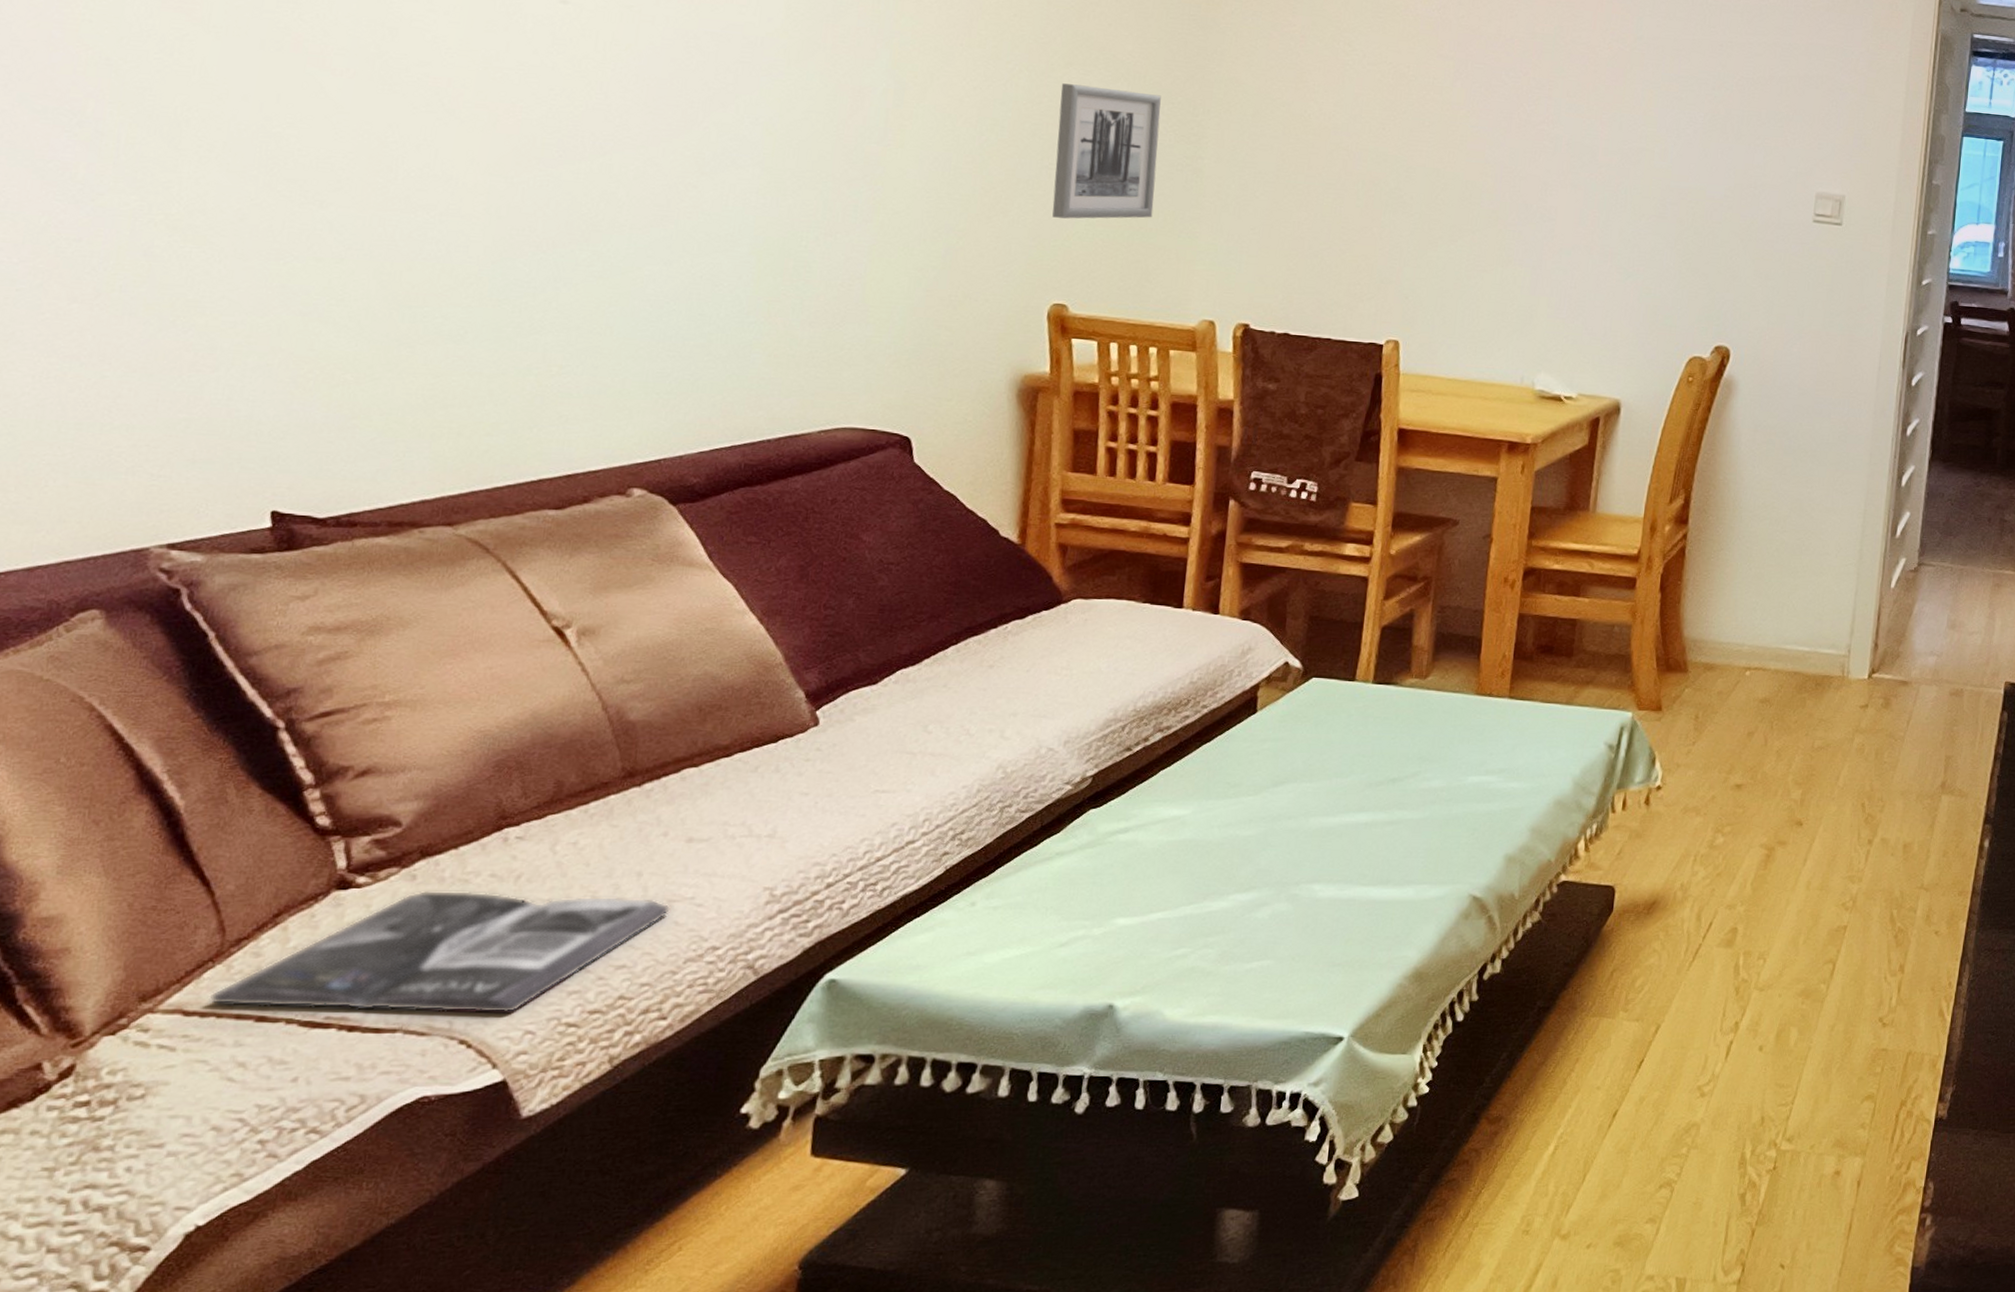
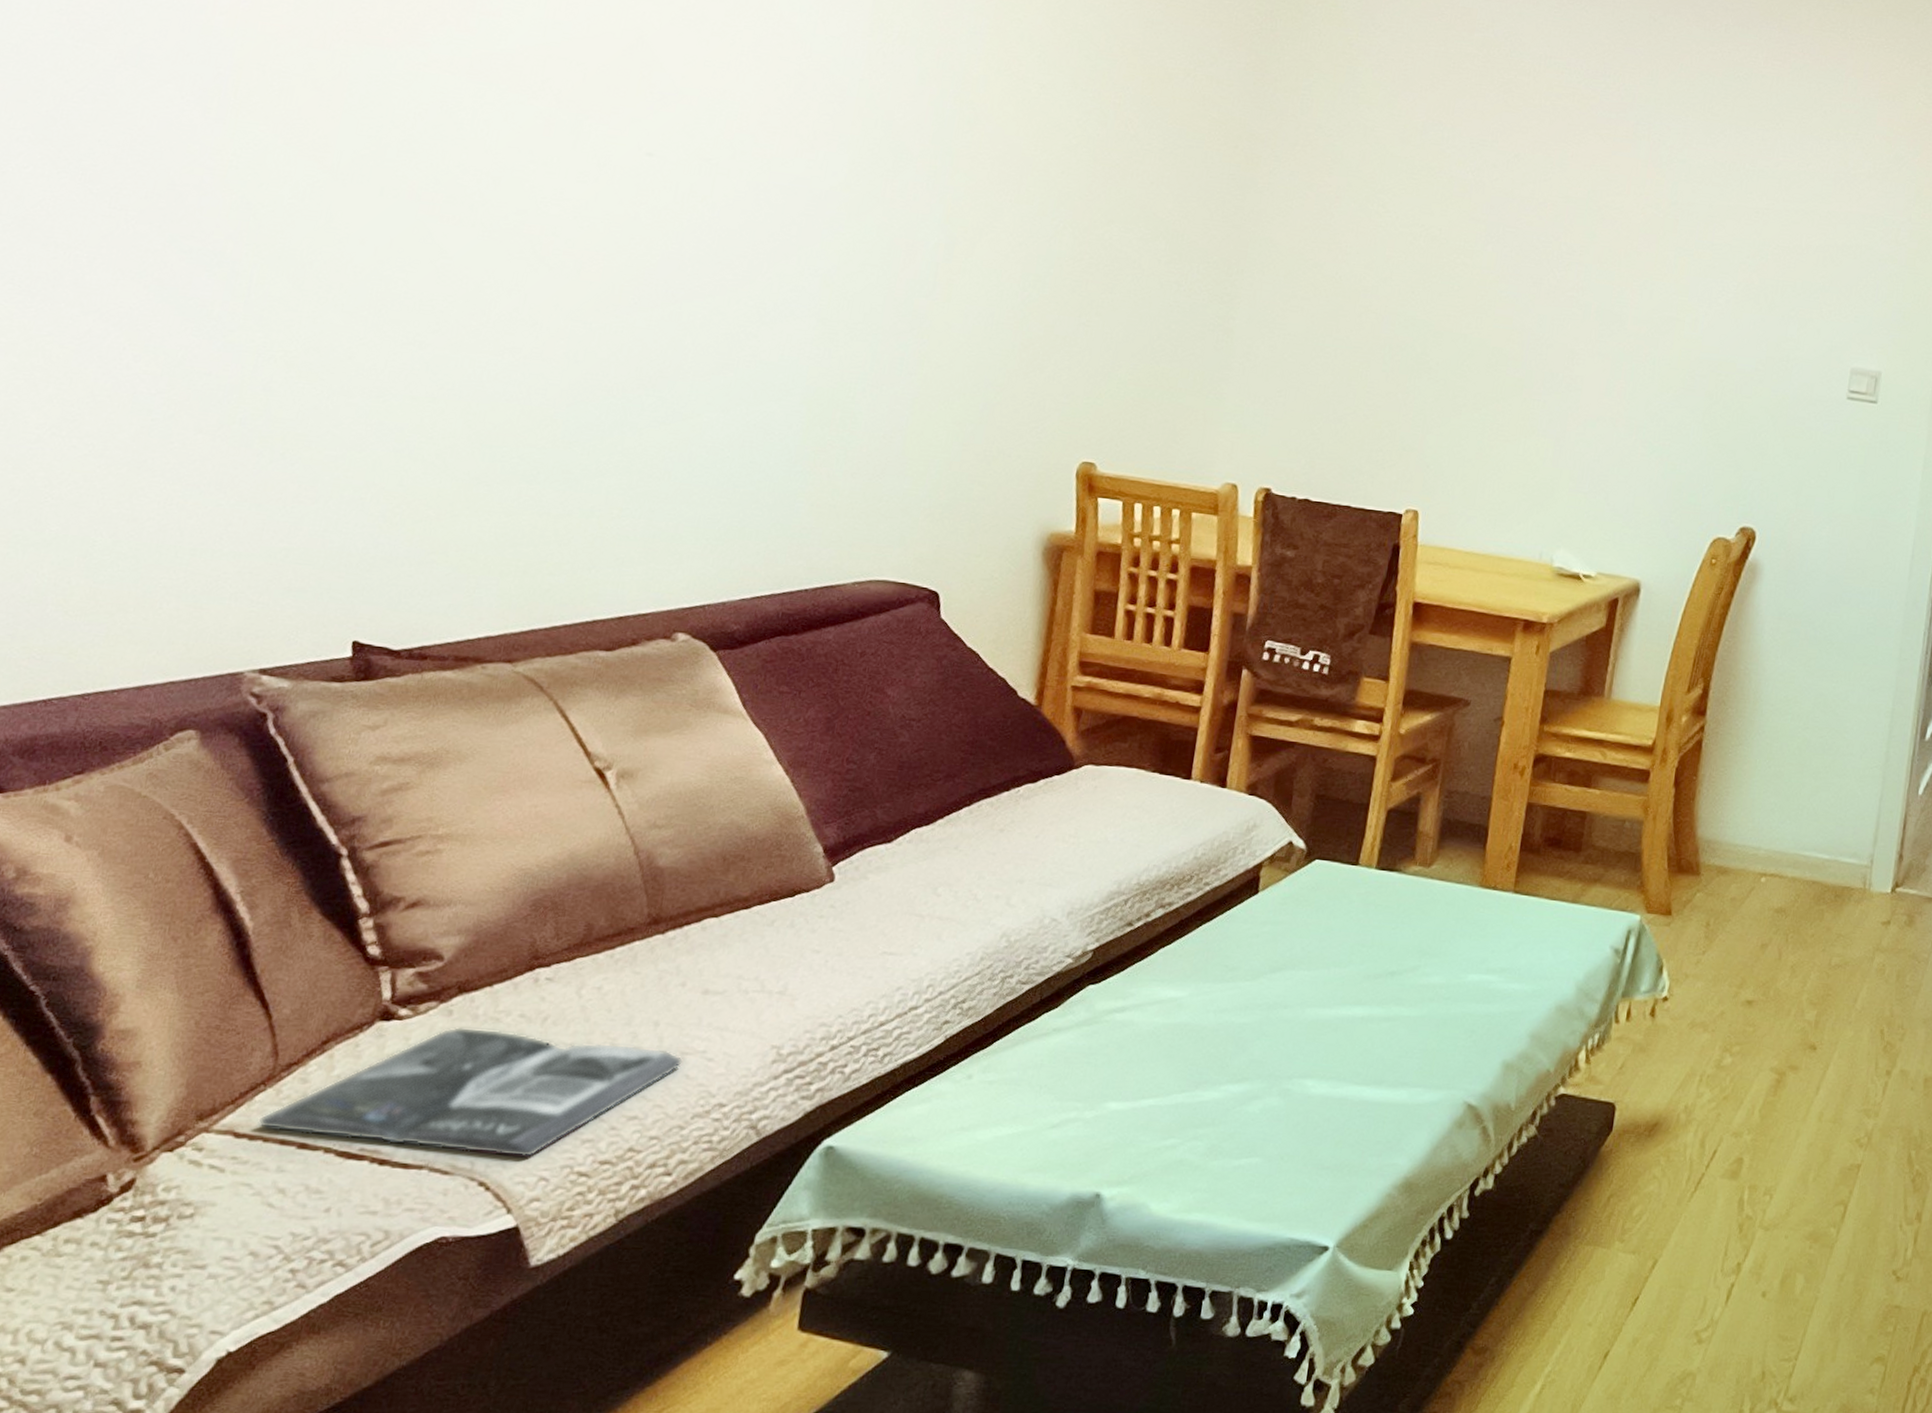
wall art: present [1052,83,1161,219] -> none [1086,240,1198,378]

